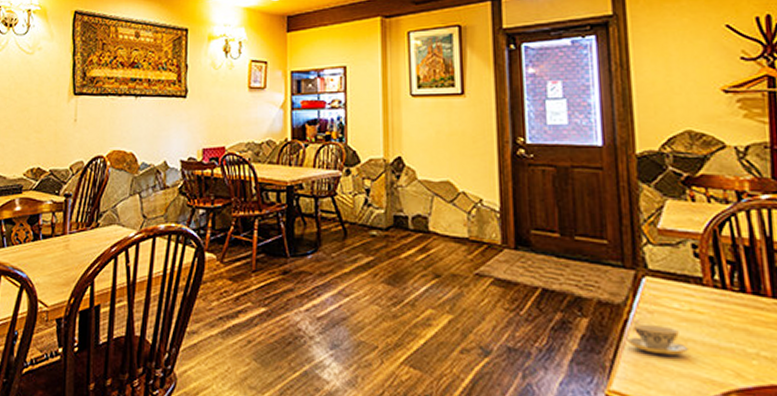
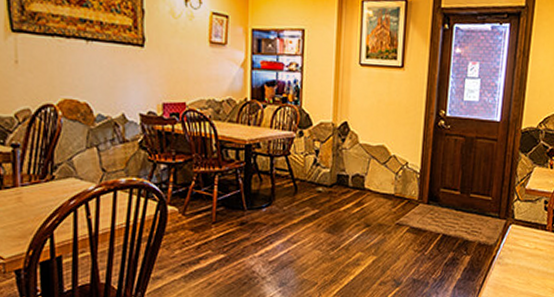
teacup: present [627,323,690,356] -> none [493,258,530,281]

